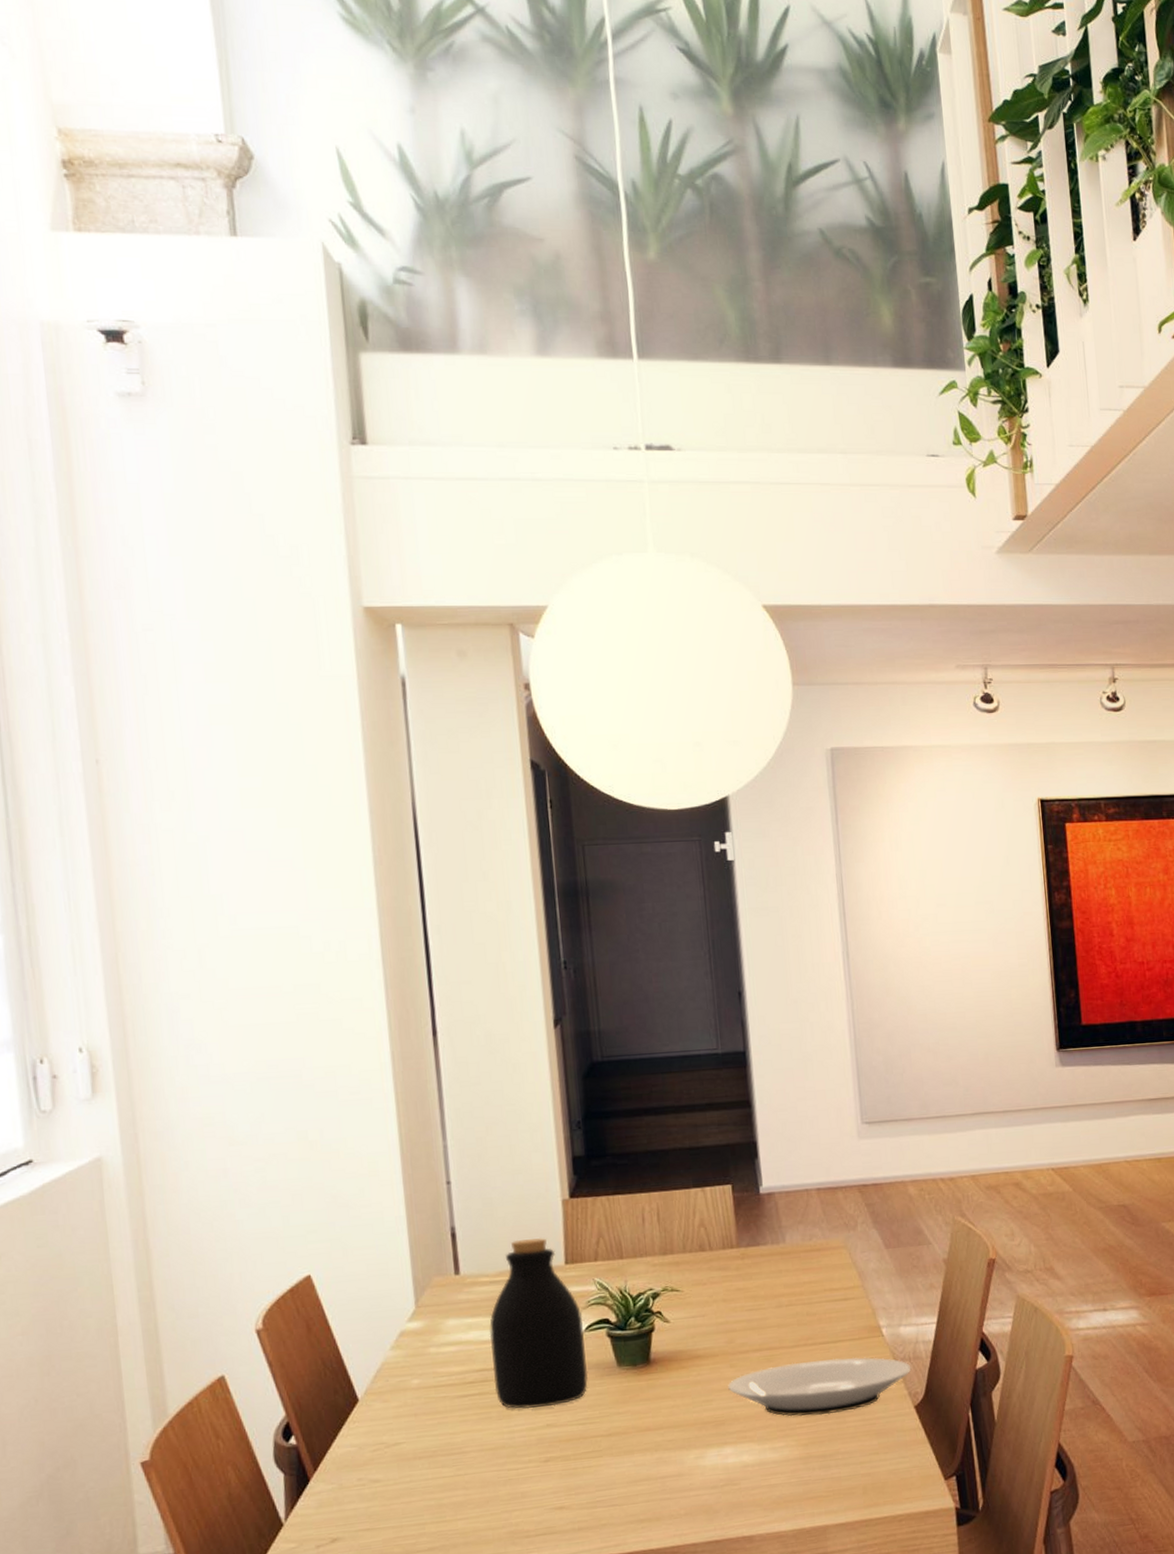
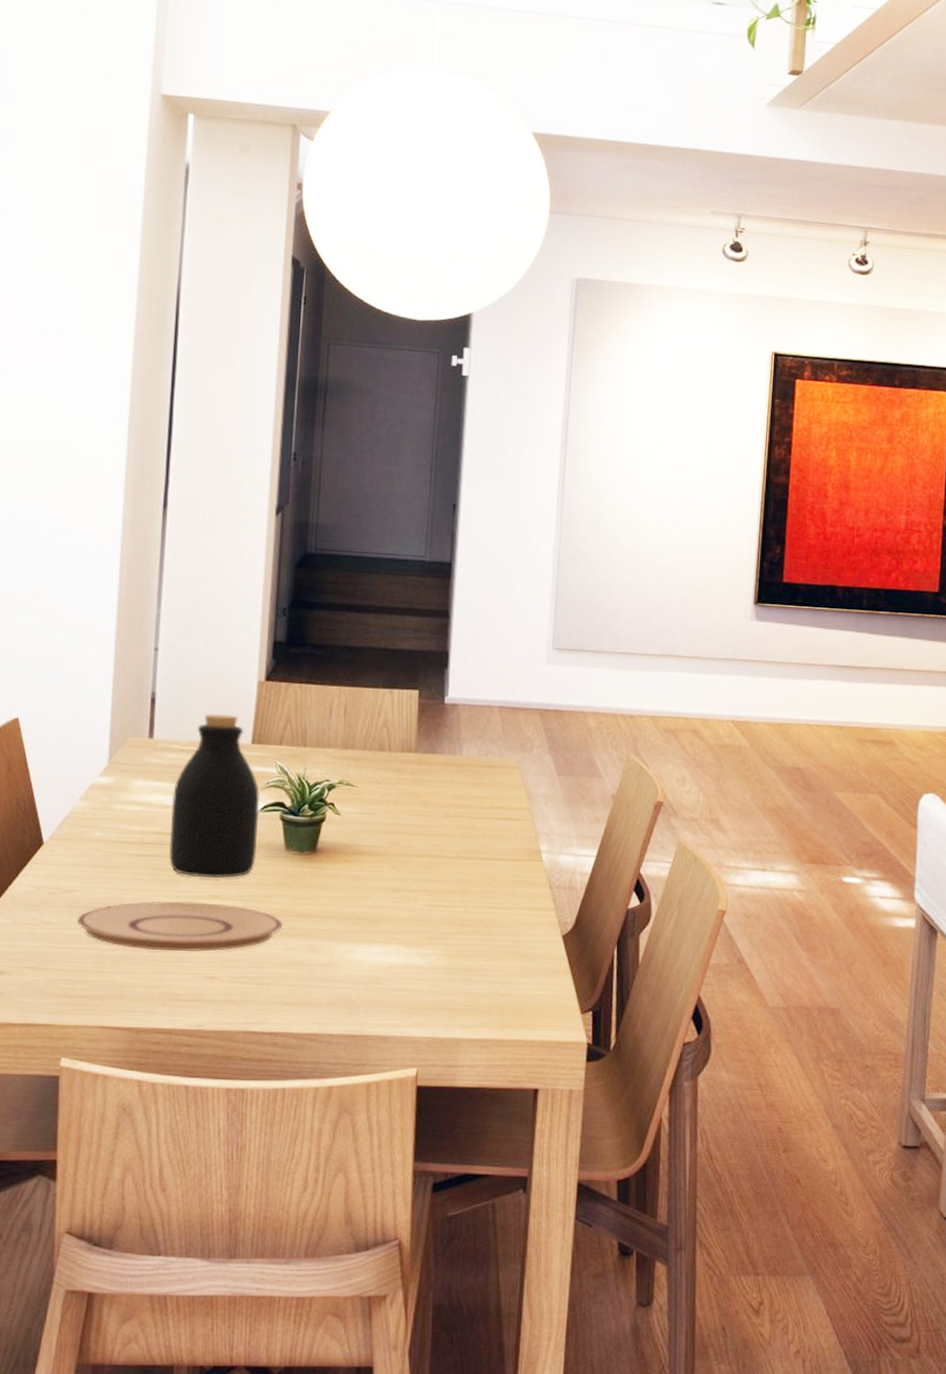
plate: none [407,1430,627,1493] -> present [77,901,283,952]
plate: present [728,1357,911,1417] -> none [386,873,565,930]

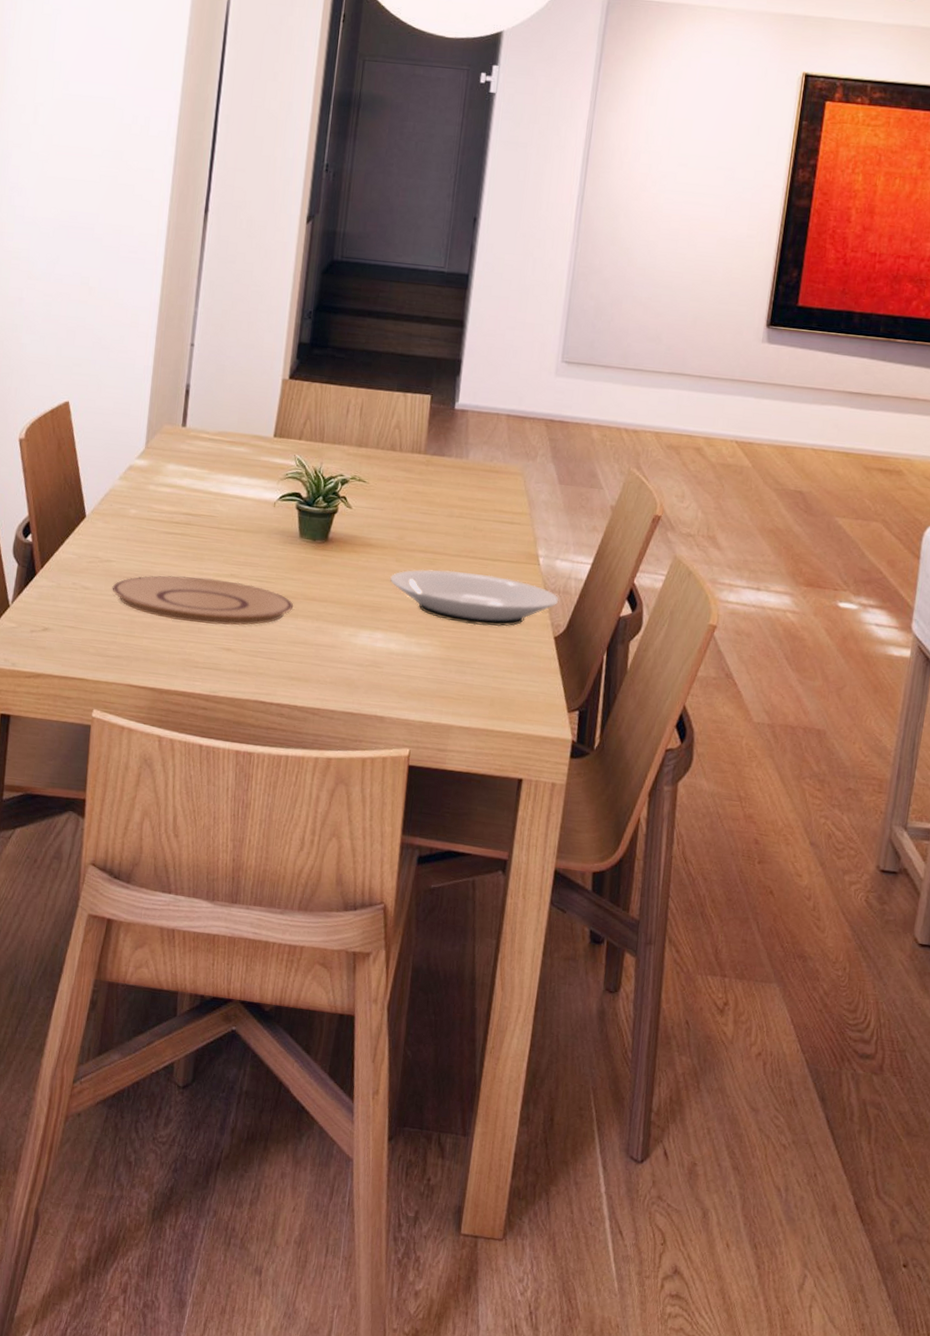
bottle: present [168,714,260,879] -> none [194,407,279,560]
plate: none [386,873,565,930] -> present [390,569,559,627]

